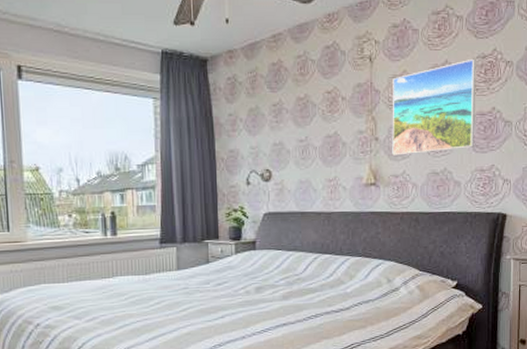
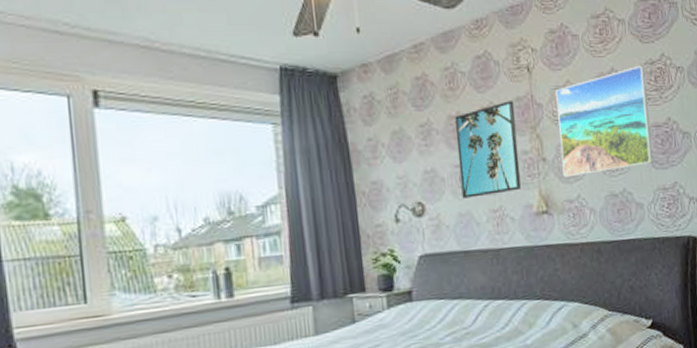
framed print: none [302,86,355,168] -> present [455,101,521,198]

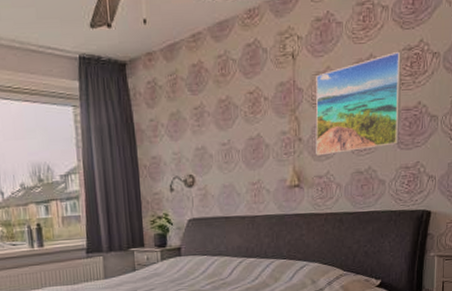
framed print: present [455,101,521,198] -> none [224,86,278,172]

